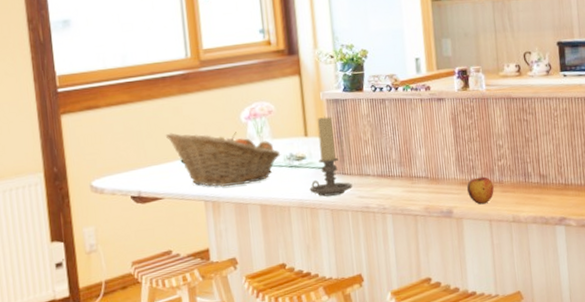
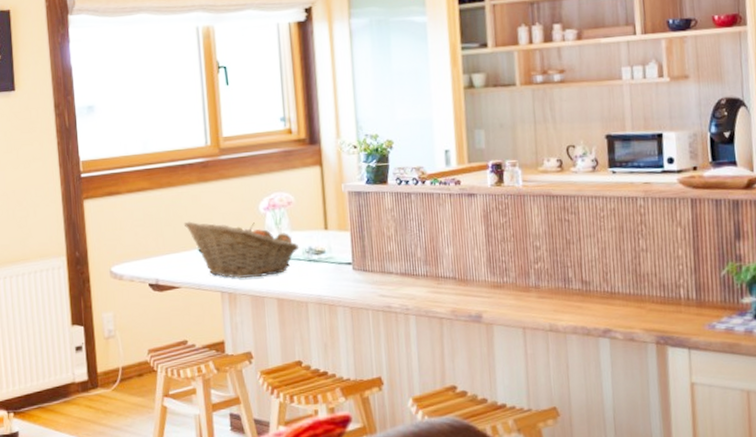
candle holder: present [309,116,352,197] -> none [328,209,374,294]
apple: present [466,176,494,204] -> none [498,280,529,310]

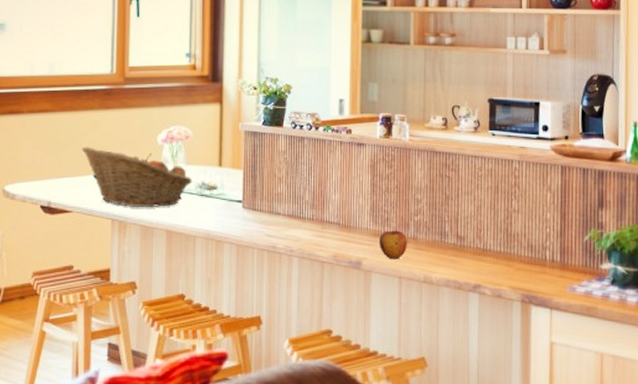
apple: none [498,280,529,310] -> present [378,230,407,260]

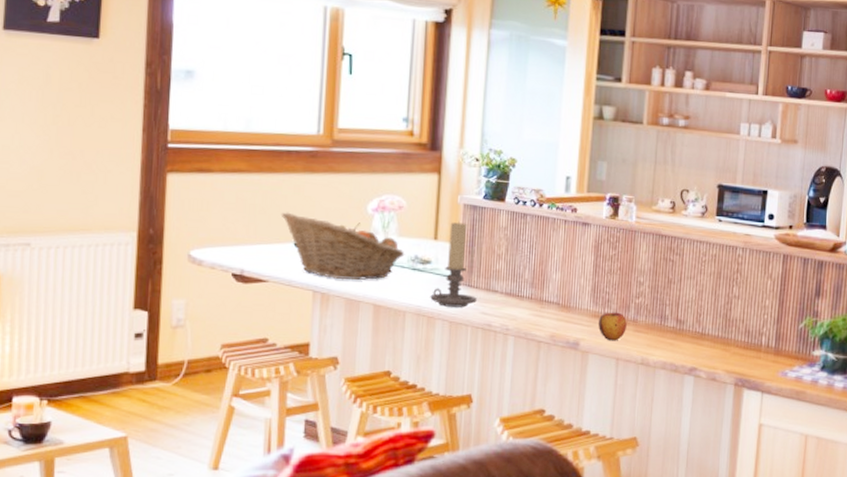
candle holder: none [217,147,261,230] -> present [430,221,477,308]

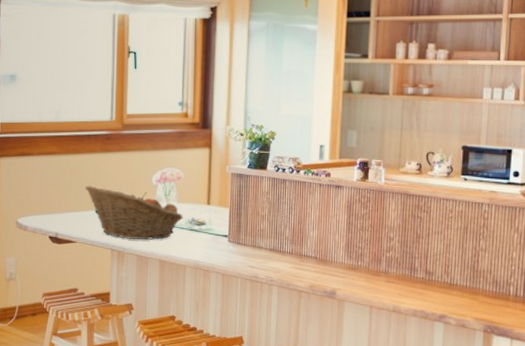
candle holder: present [430,221,477,308] -> none [205,188,245,262]
apple: present [598,312,627,341] -> none [352,265,379,291]

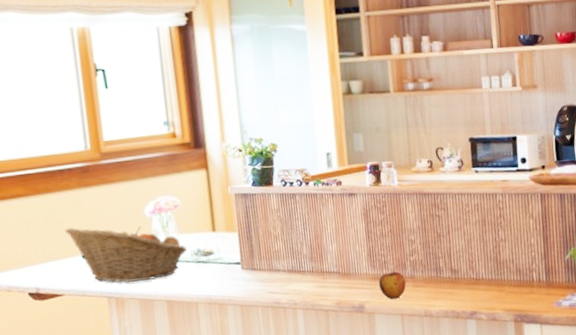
apple: none [352,265,379,291] -> present [378,271,406,299]

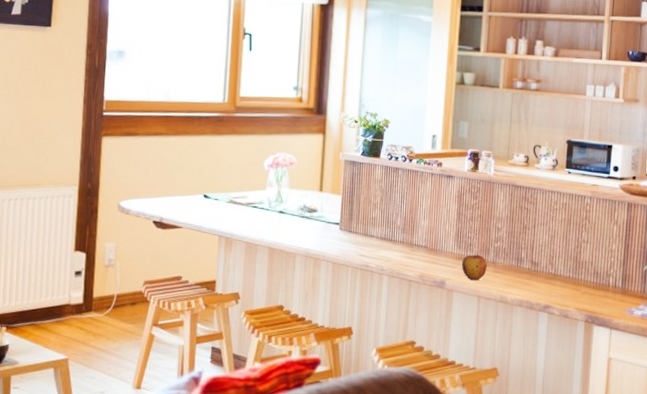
fruit basket: present [64,226,188,283] -> none [193,168,295,226]

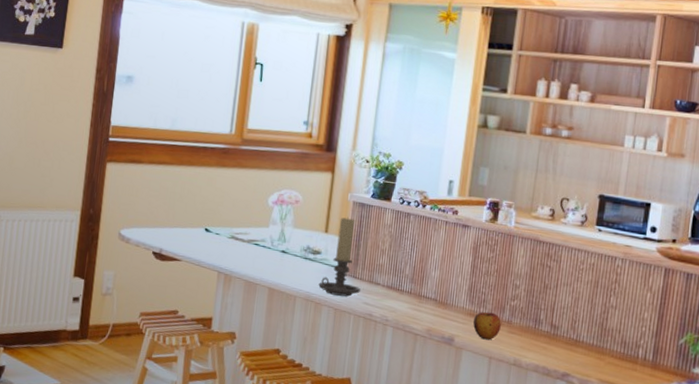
candle holder: none [316,175,356,250] -> present [318,217,360,297]

